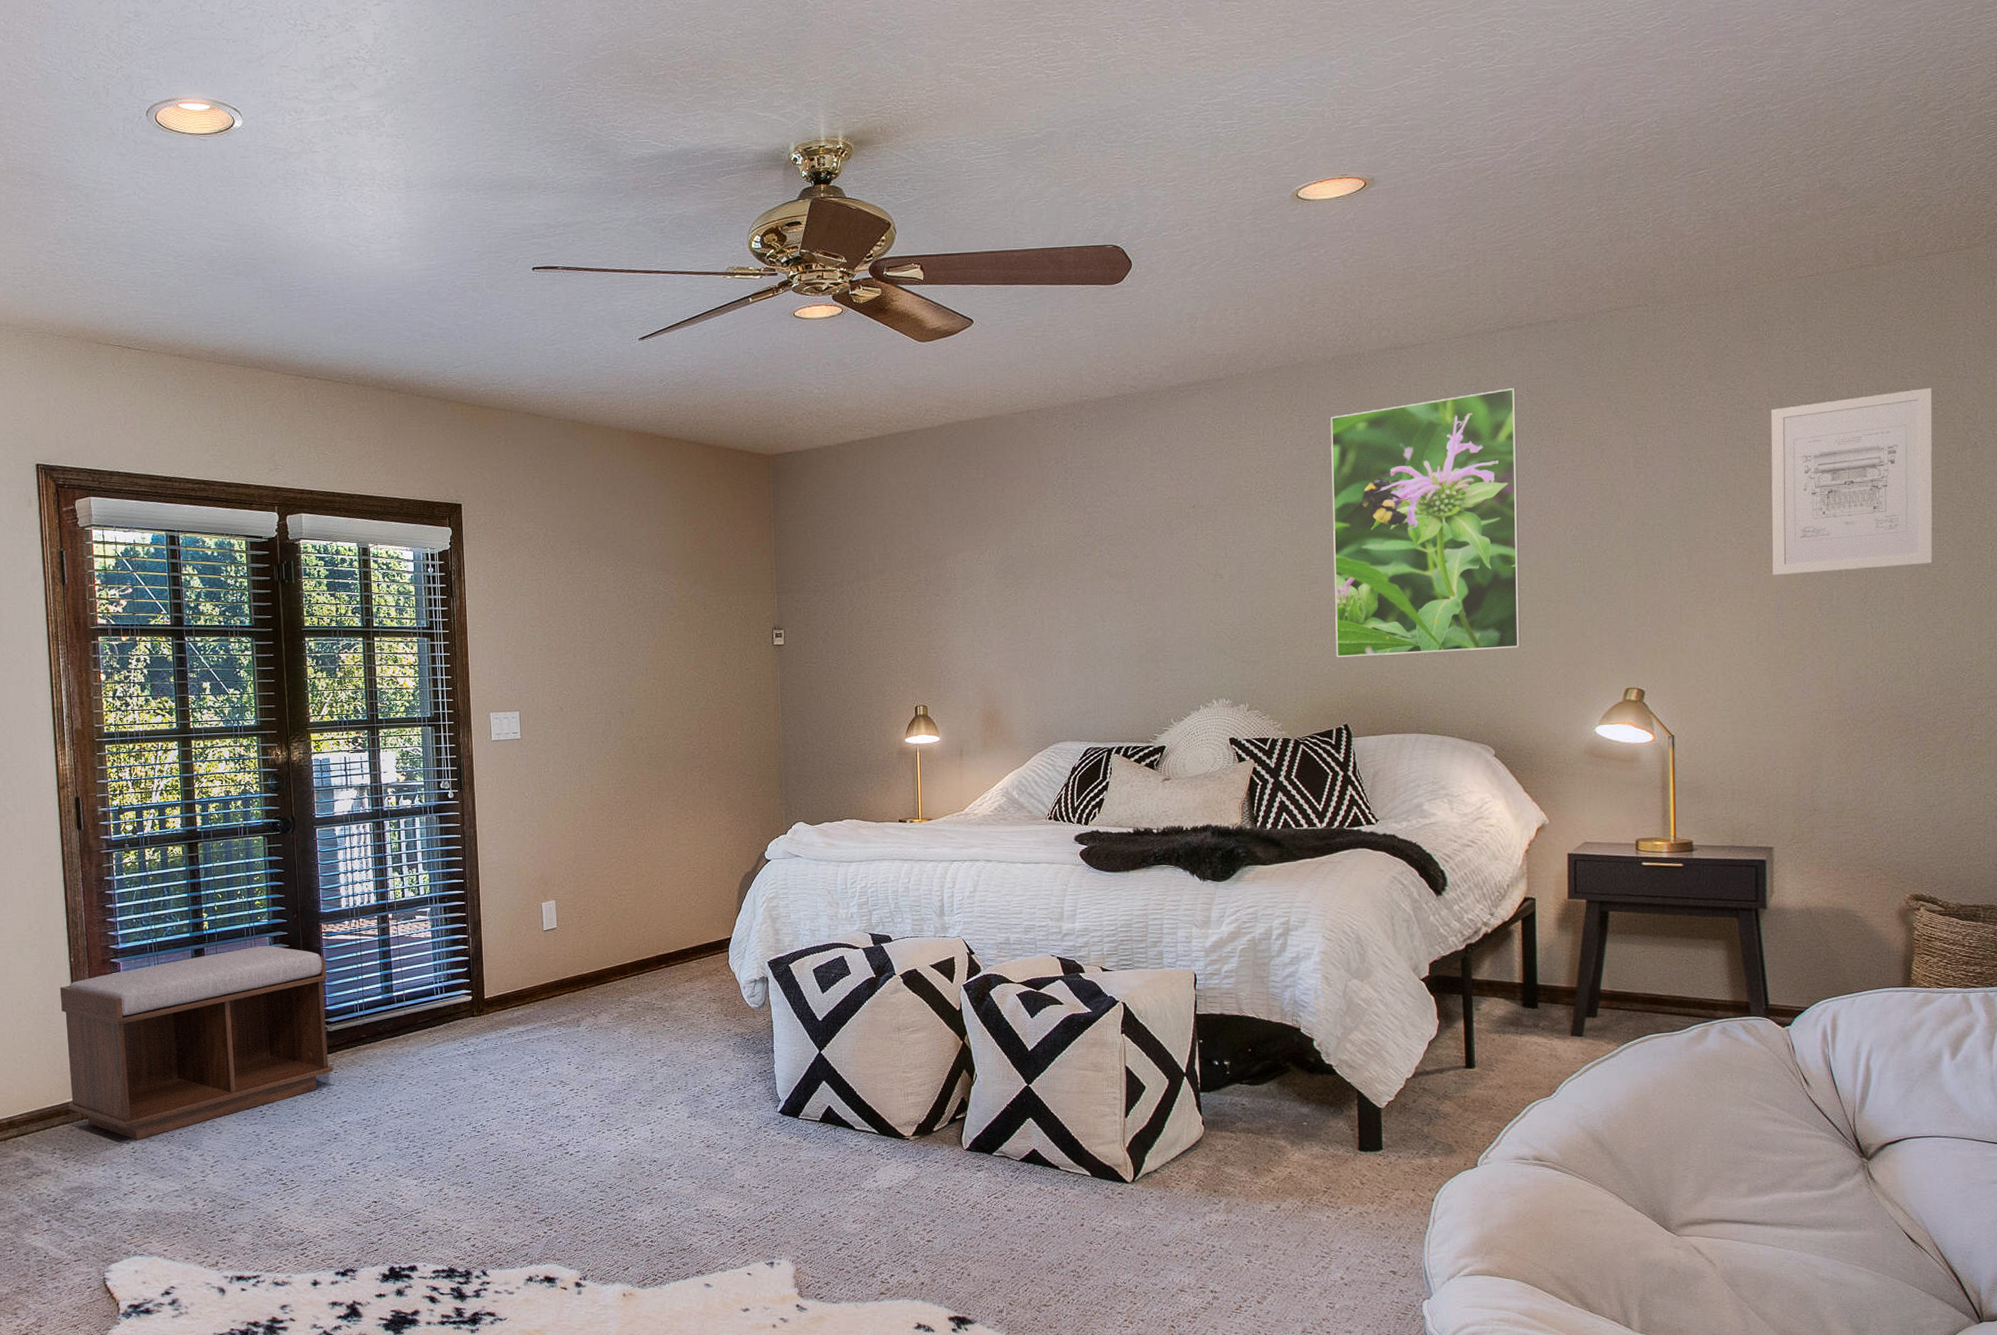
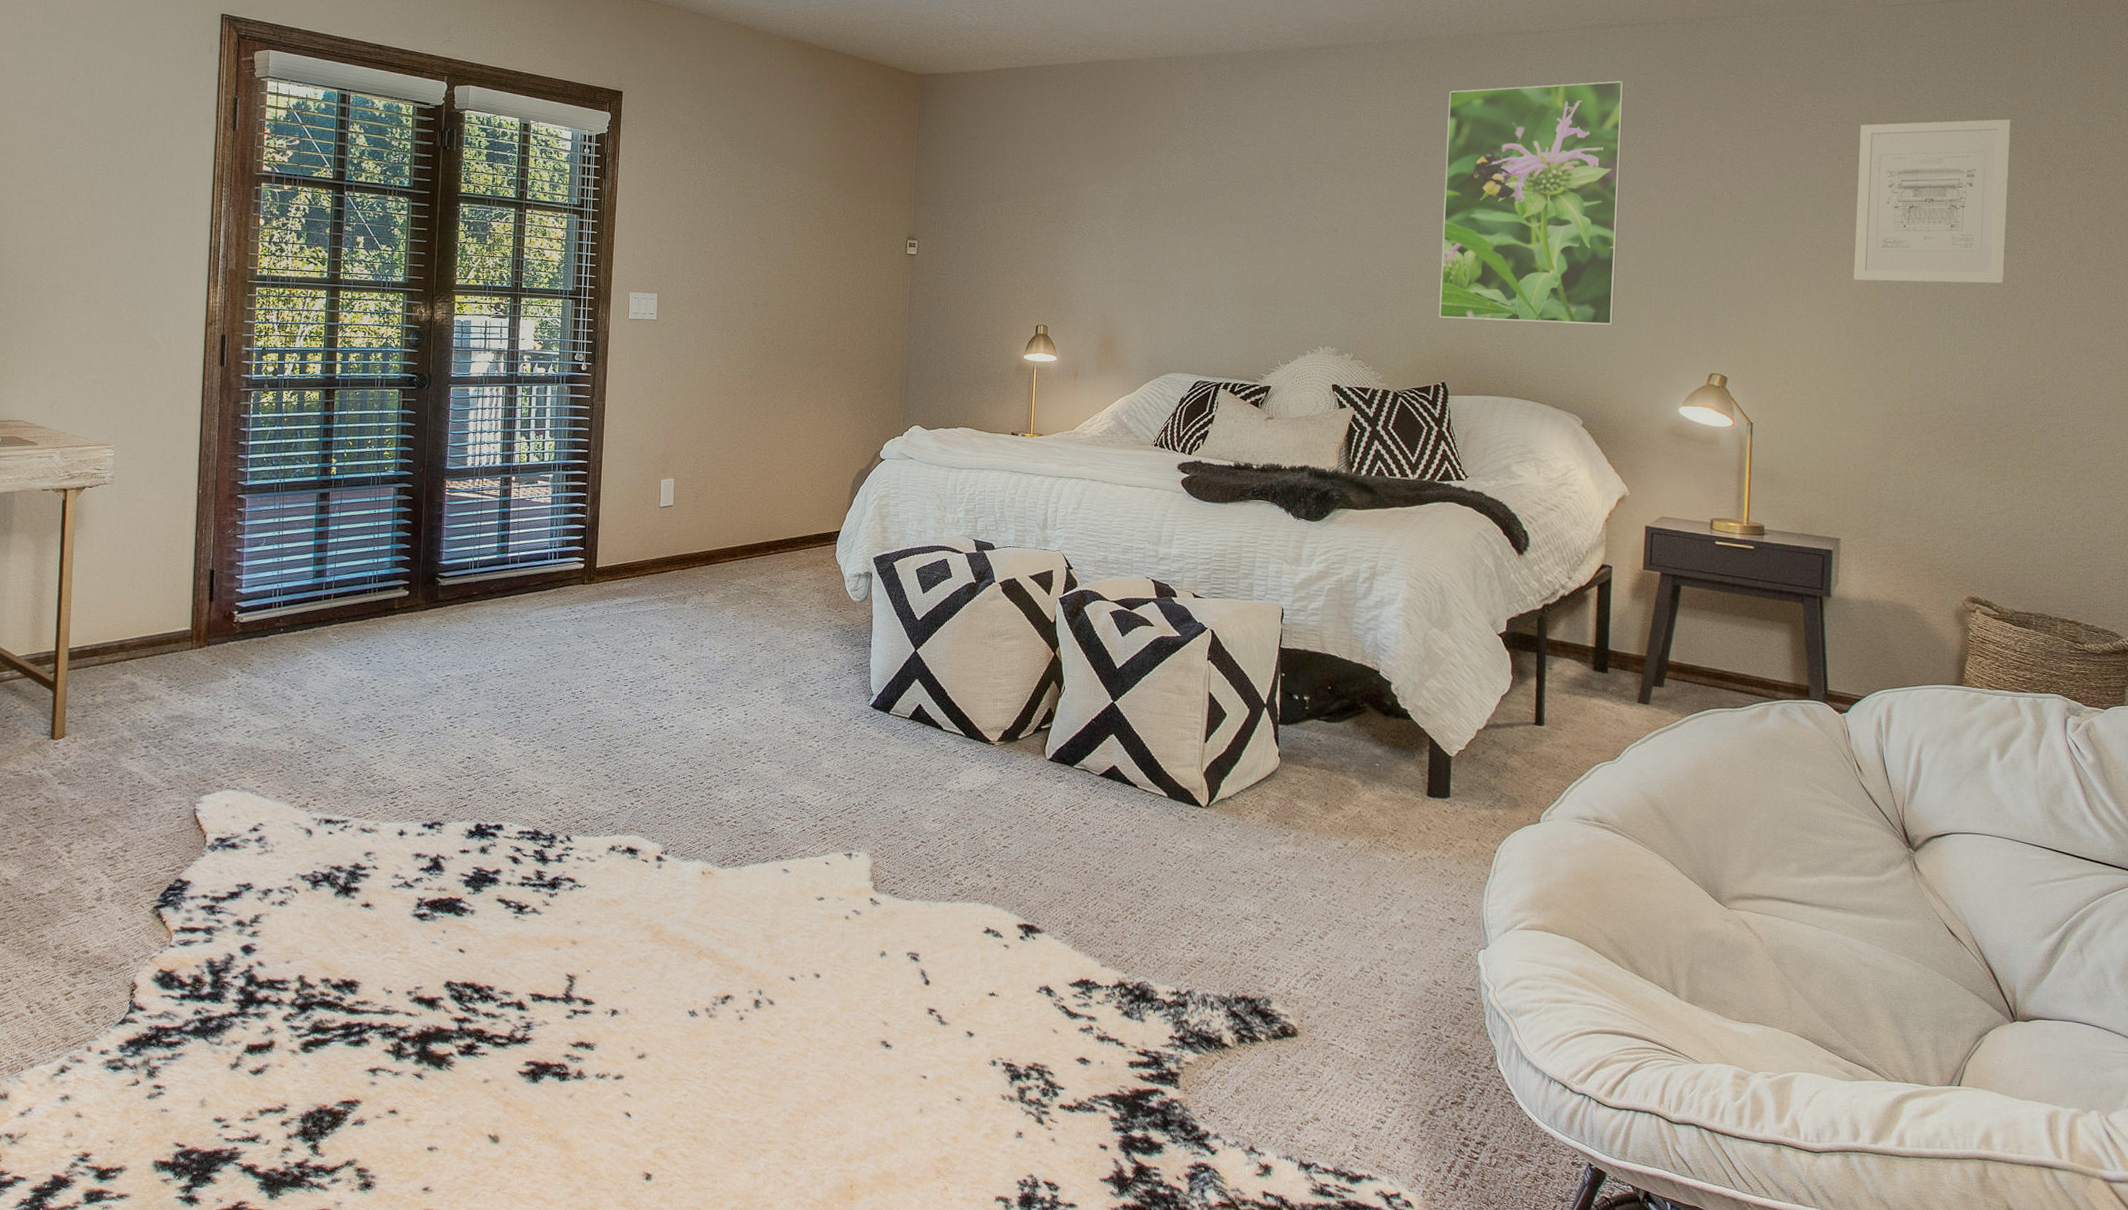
bench: present [60,945,333,1140] -> none [179,495,446,675]

